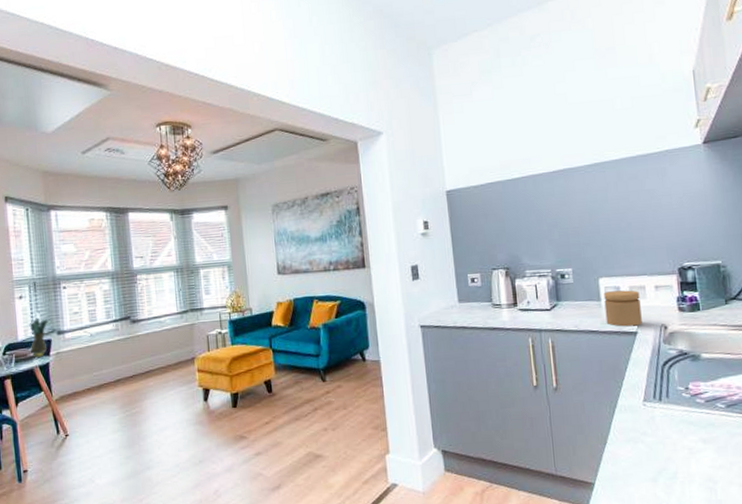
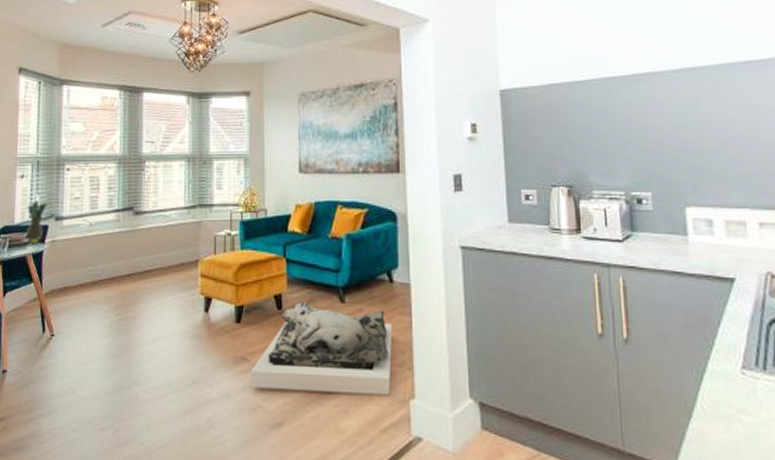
dog bed: none [249,384,370,460] -> present [250,302,393,395]
jar: present [603,290,642,327] -> none [691,225,742,271]

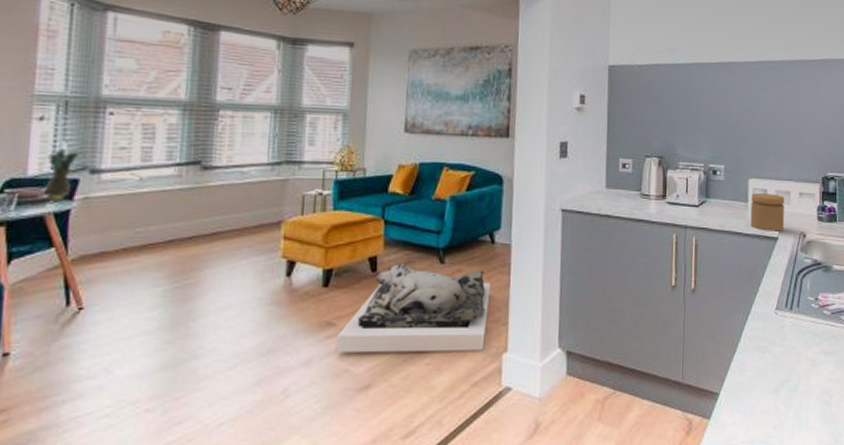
jar: none [691,225,742,271] -> present [750,193,785,231]

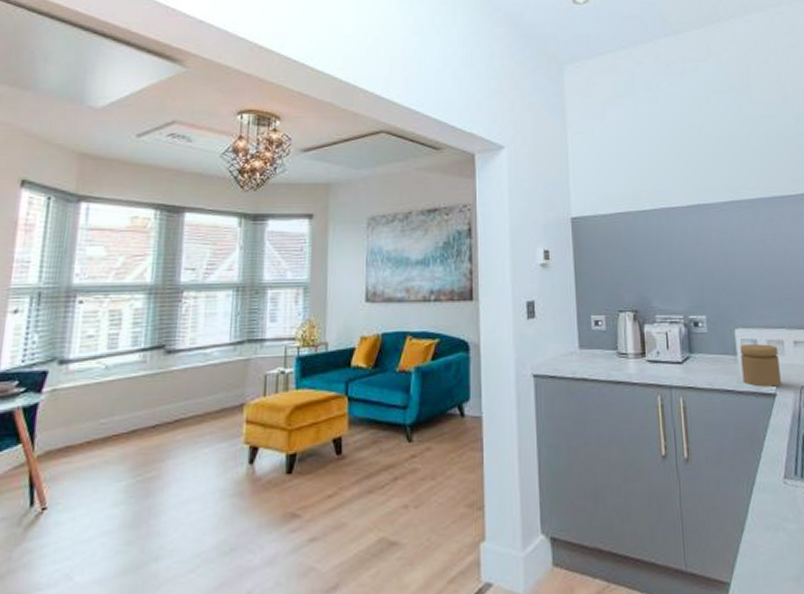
vase: present [44,148,79,201] -> none [15,340,49,395]
dog bed: present [336,264,491,353] -> none [301,444,463,548]

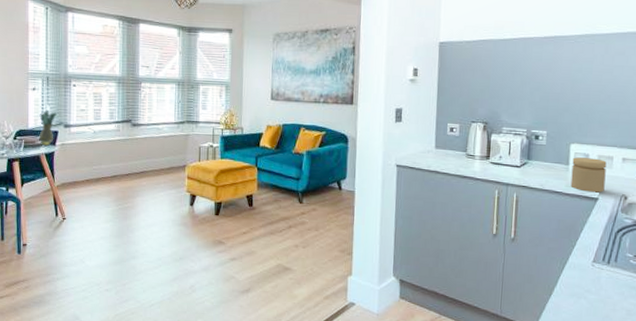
vase: none [15,340,49,395] -> present [39,109,57,146]

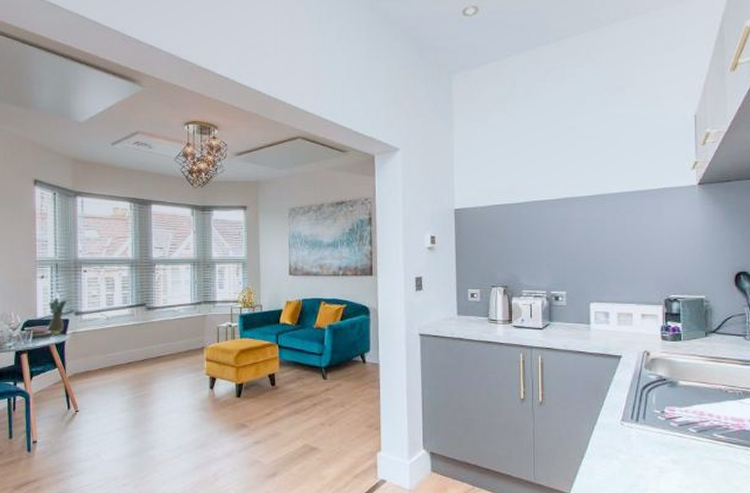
jar: present [570,157,607,193] -> none [593,316,627,350]

